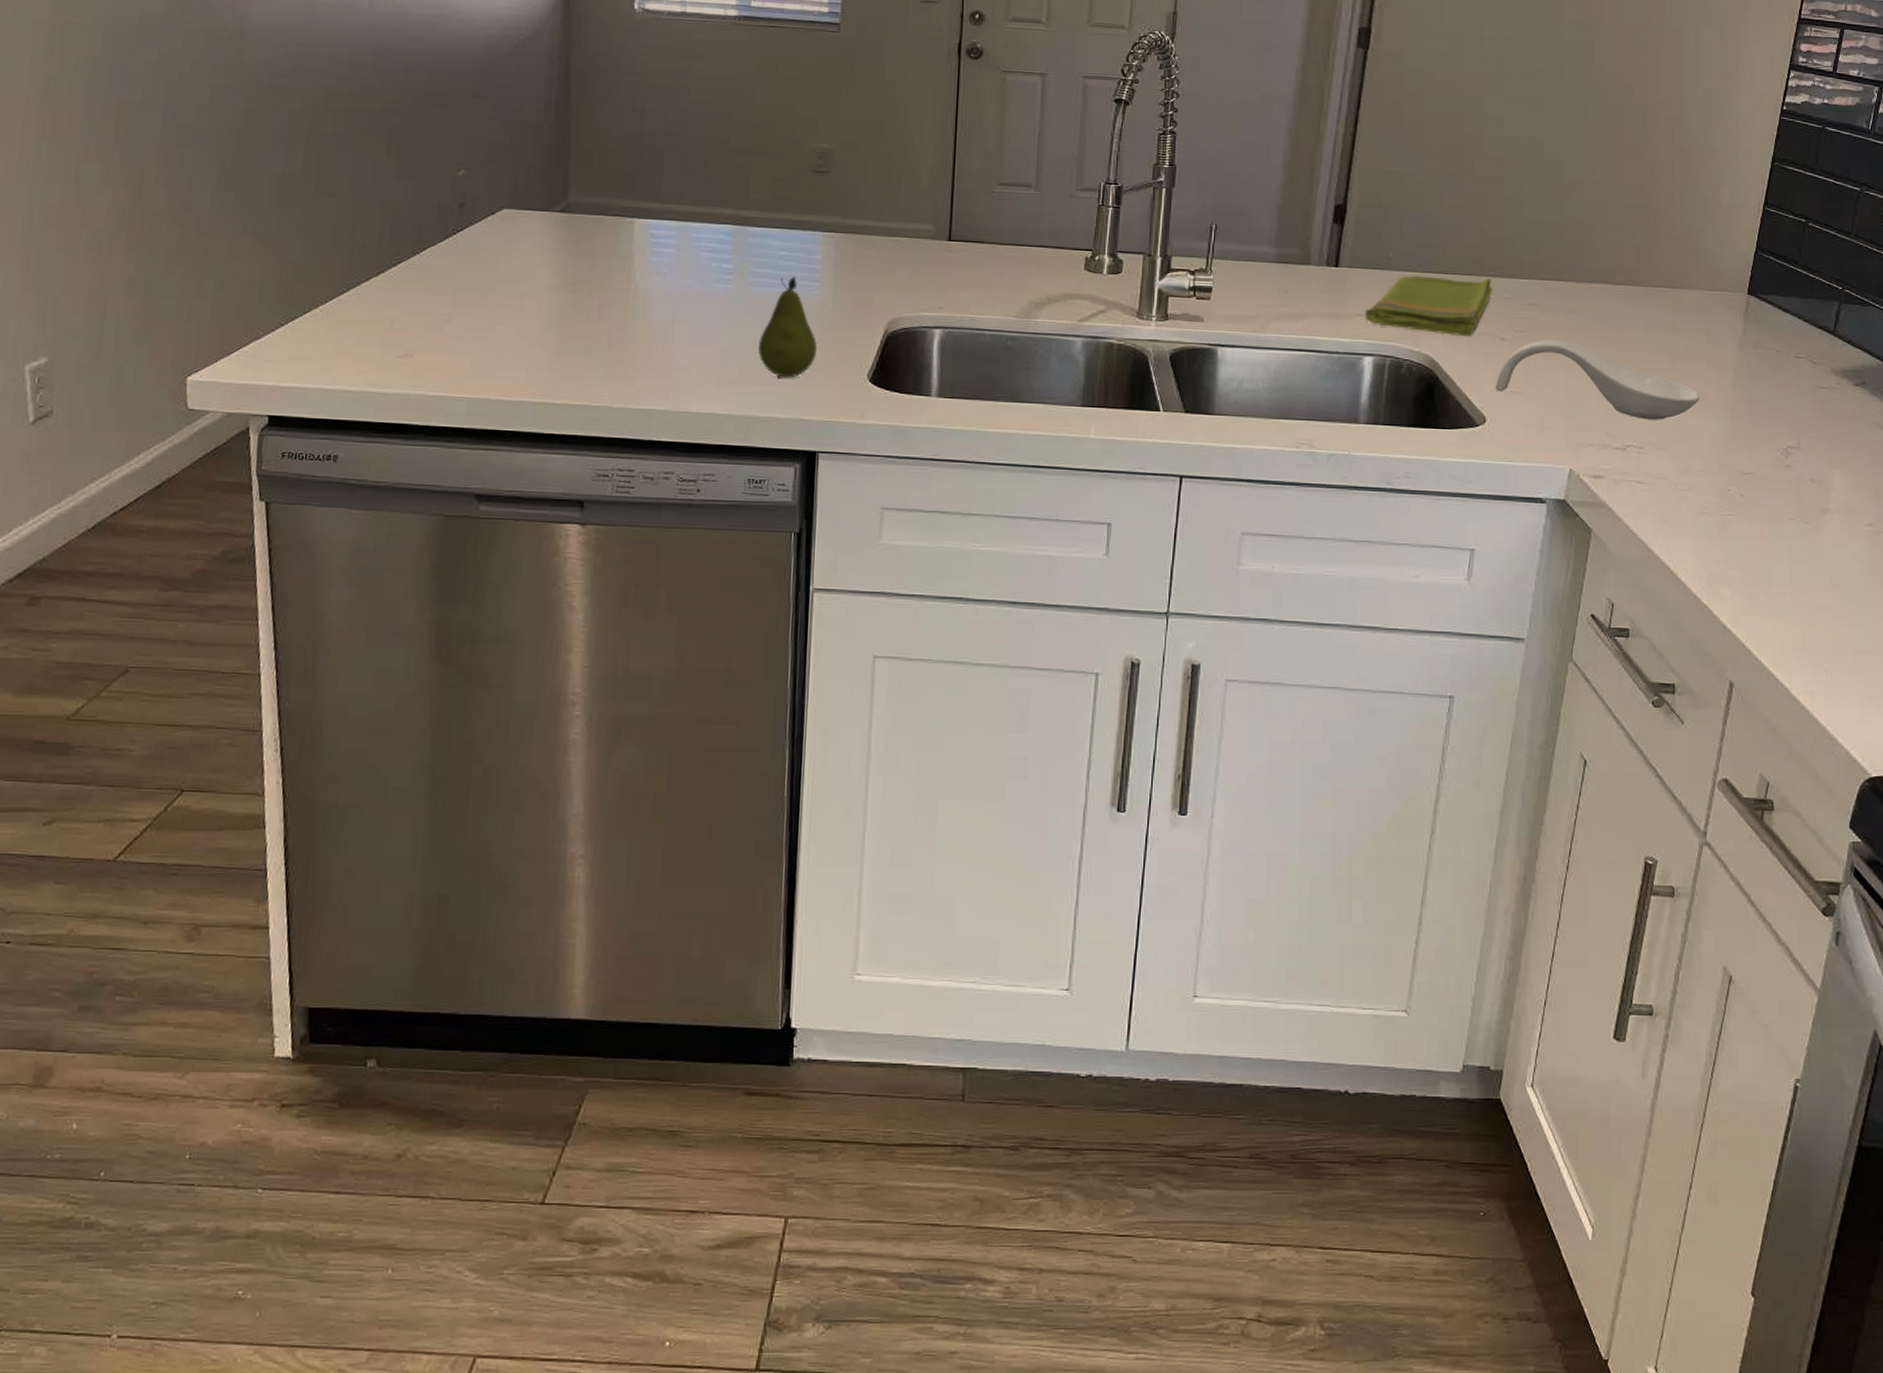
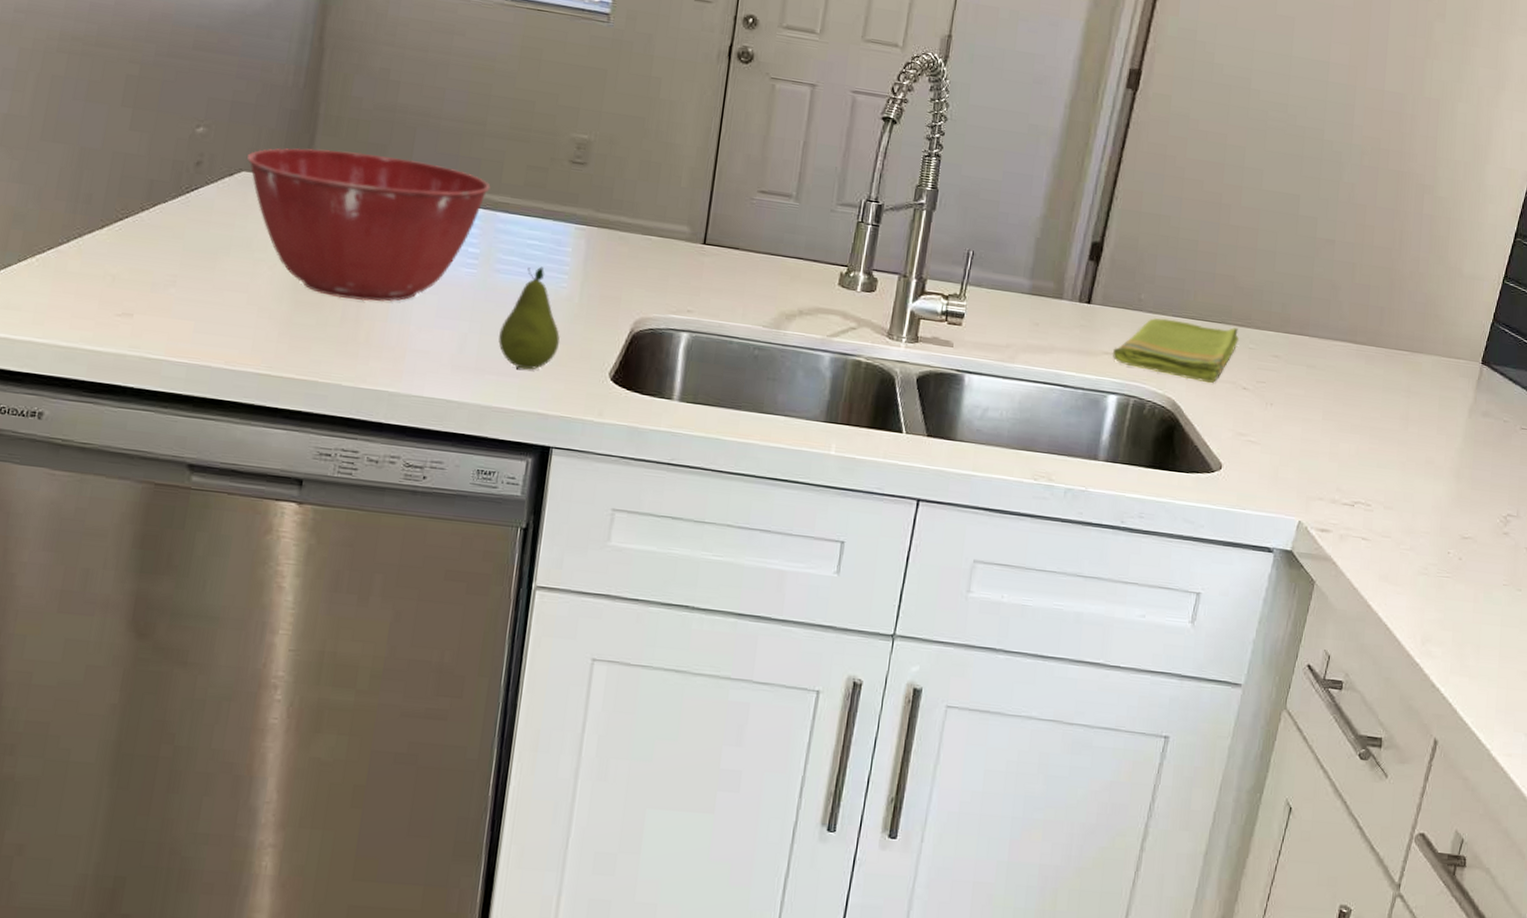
mixing bowl: none [507,180,739,324] -> present [247,147,491,302]
spoon rest: present [1495,340,1700,420] -> none [1233,392,1429,480]

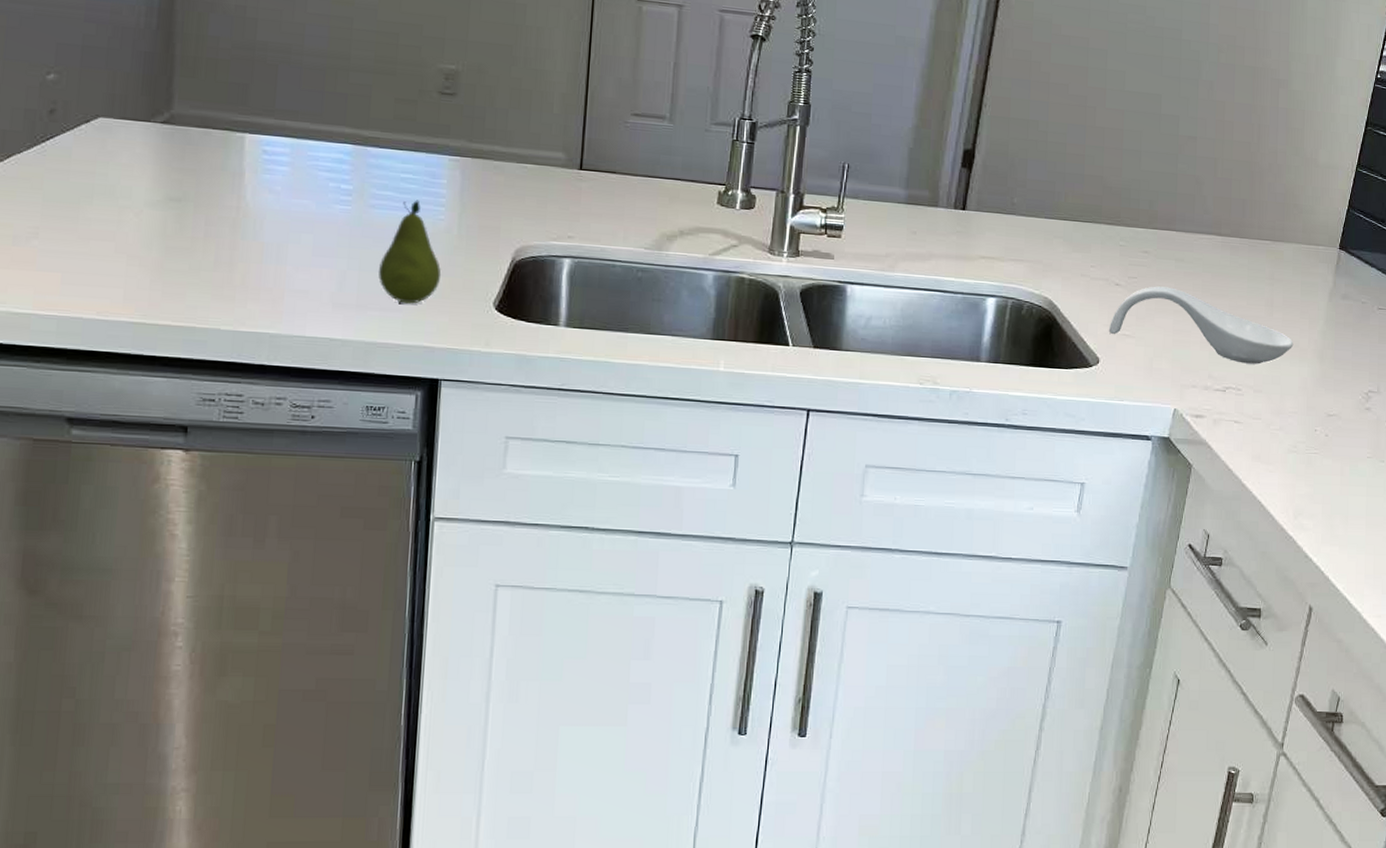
mixing bowl: present [247,147,491,302] -> none [103,91,359,243]
dish towel: present [1112,318,1239,383] -> none [988,220,1109,281]
spoon rest: none [1233,392,1429,480] -> present [1108,286,1294,365]

